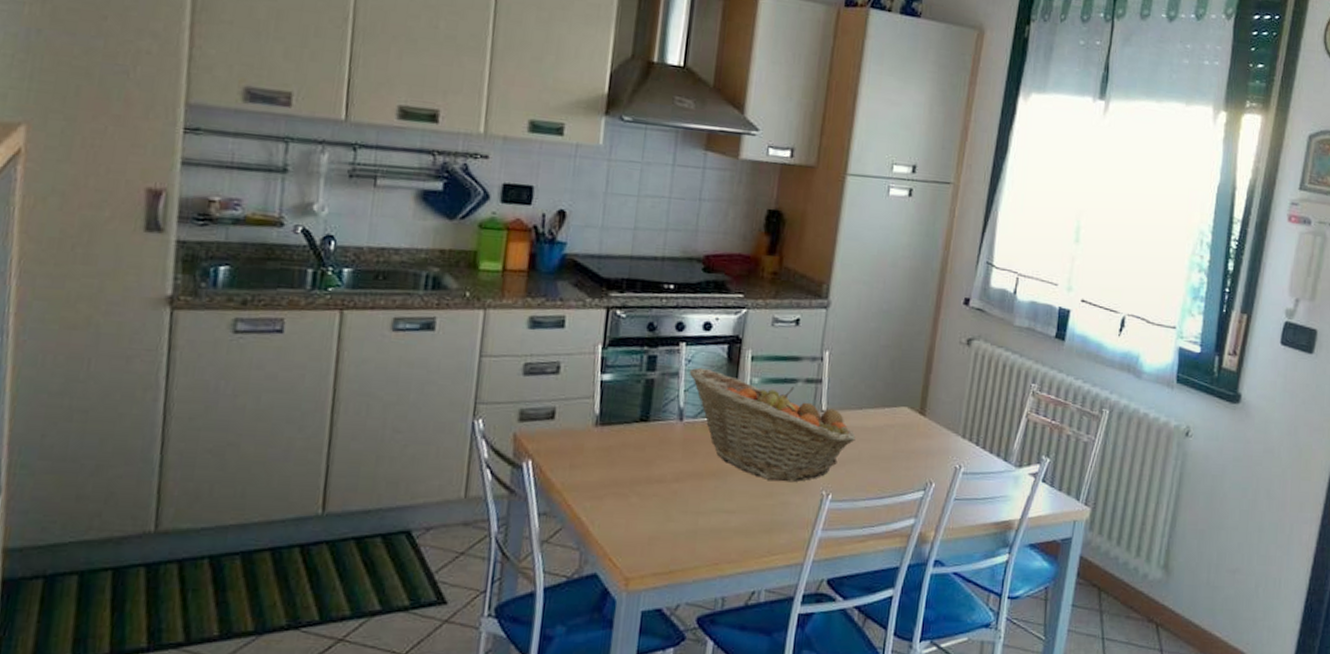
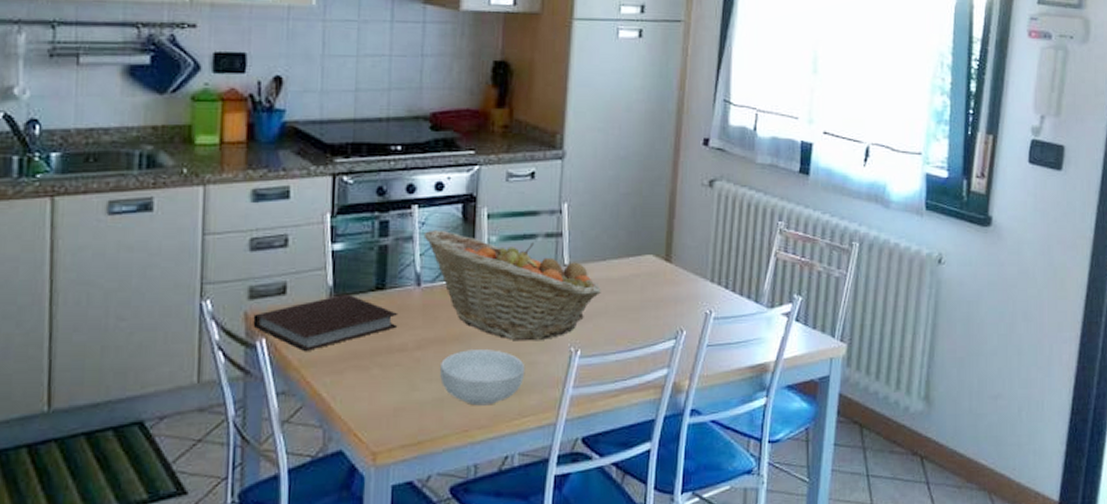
notebook: none [521,423,660,475] -> present [253,295,398,351]
cereal bowl: none [695,486,778,541] -> present [440,350,526,406]

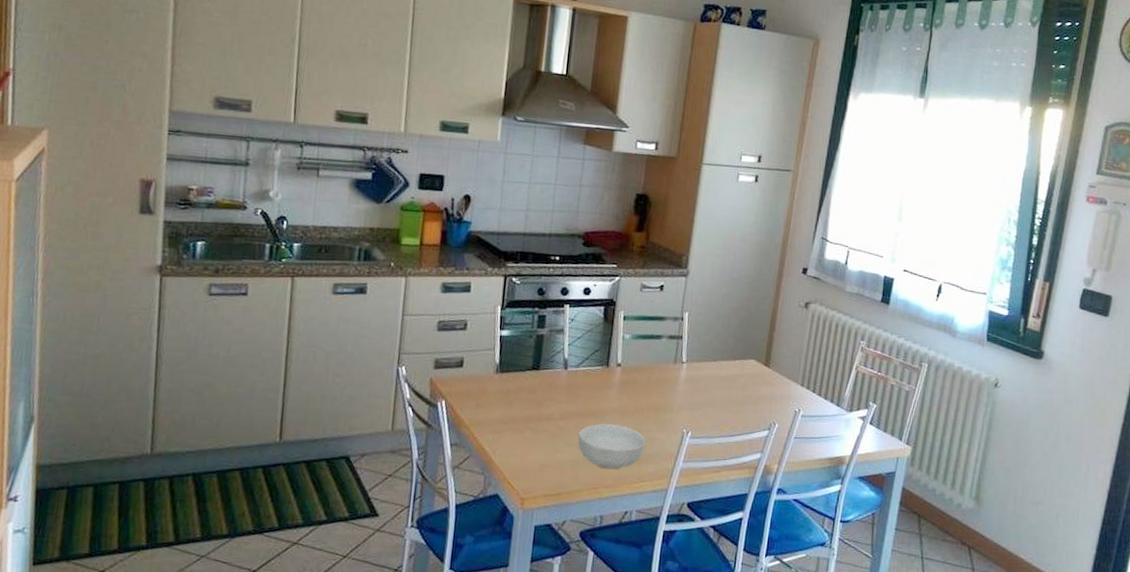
notebook: present [253,295,398,351] -> none [436,371,549,413]
fruit basket: present [423,229,601,340] -> none [572,325,711,421]

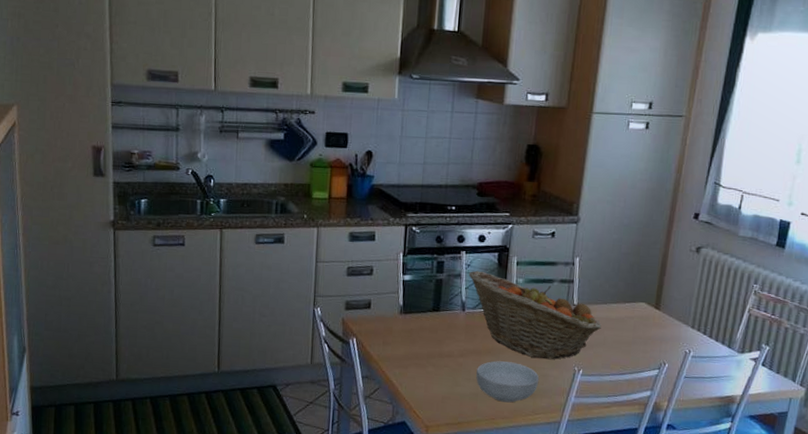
fruit basket: none [572,325,711,421] -> present [468,270,602,359]

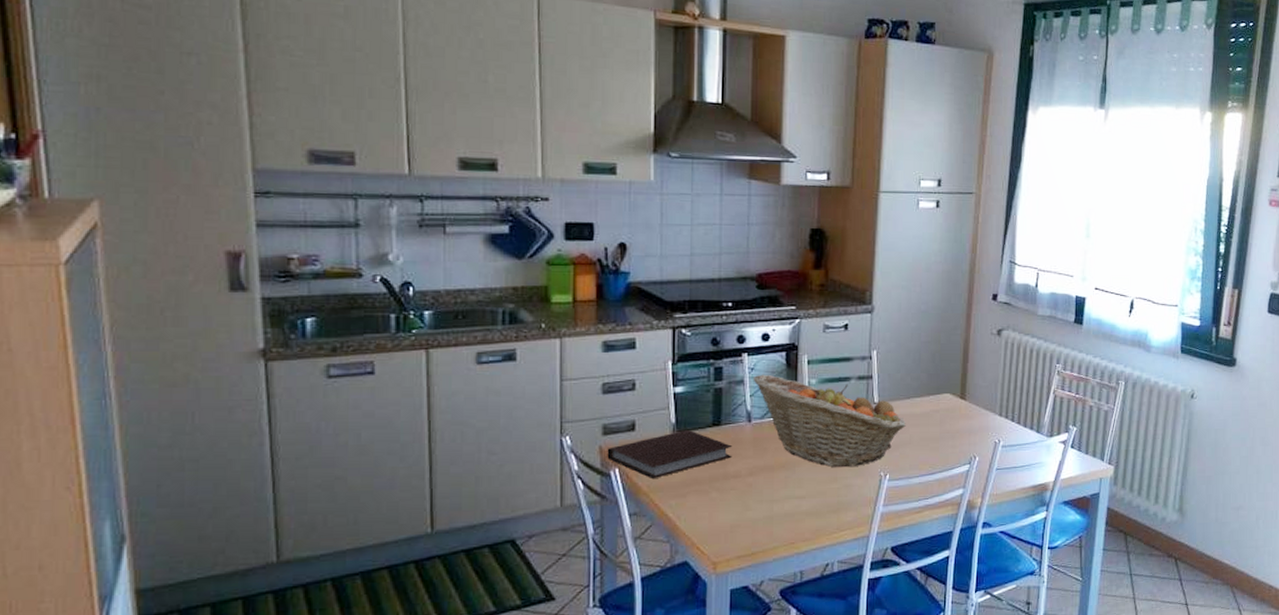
notebook: none [348,312,448,350] -> present [607,430,733,478]
cereal bowl: present [476,361,540,403] -> none [770,475,842,522]

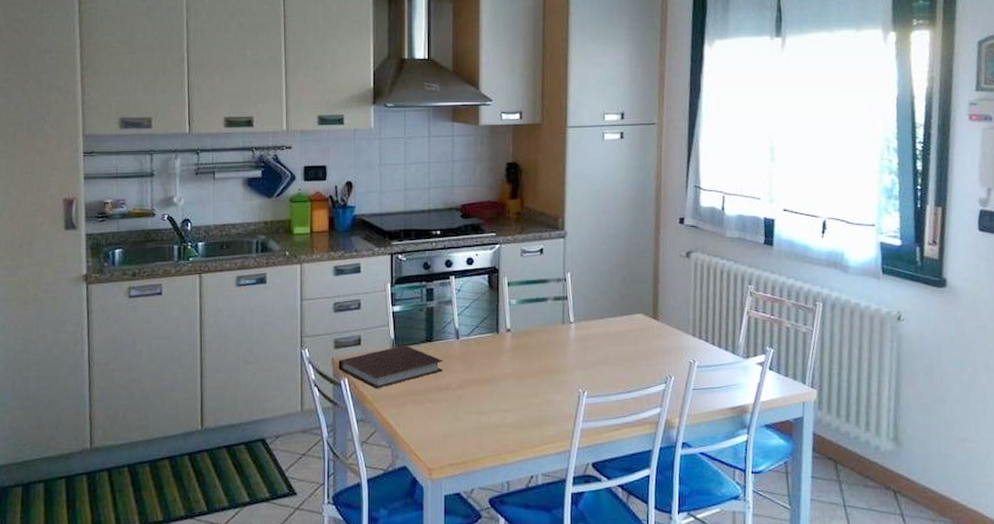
fruit basket: present [753,374,906,467] -> none [460,295,601,382]

